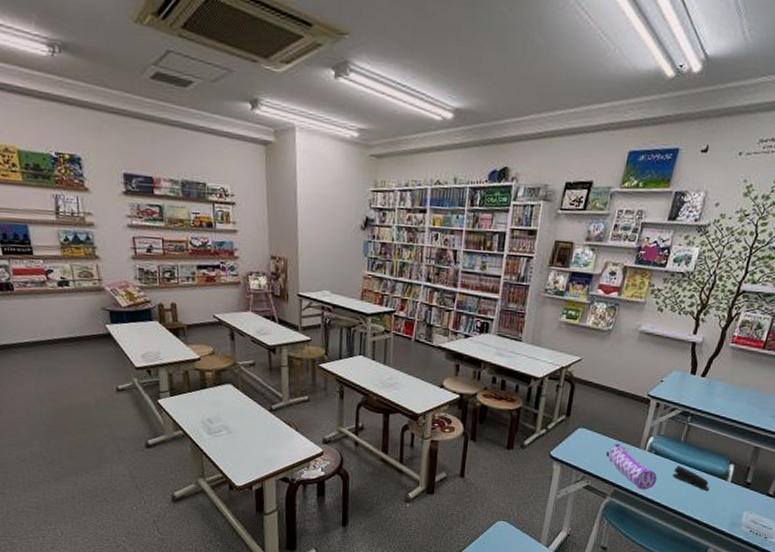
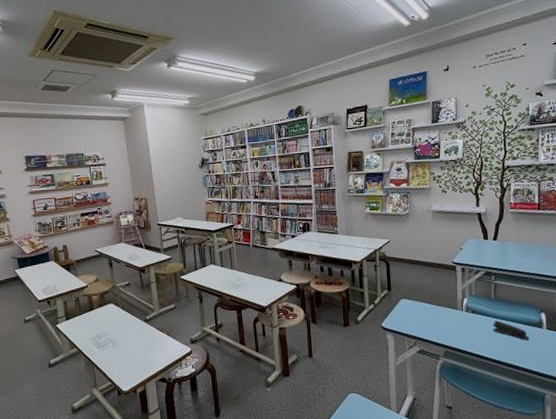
pencil case: present [606,444,657,490] -> none [430,308,480,347]

